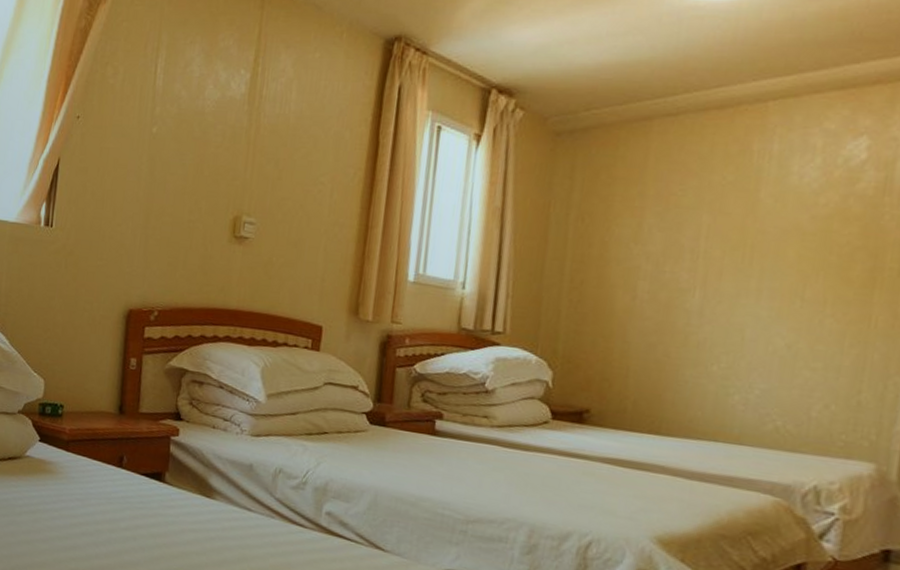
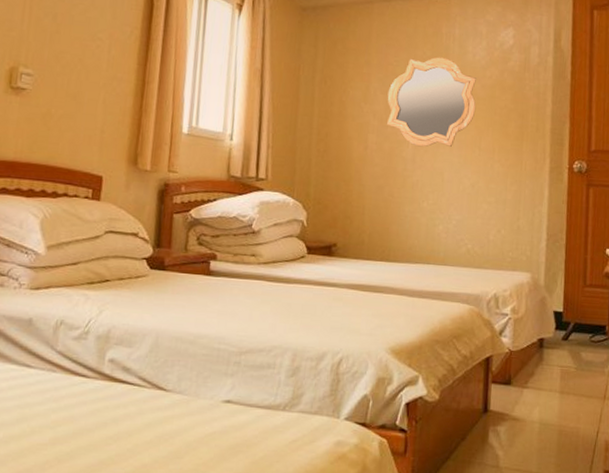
mirror: none [663,181,803,297] -> present [386,57,476,147]

